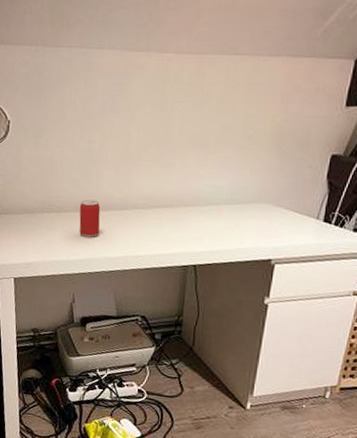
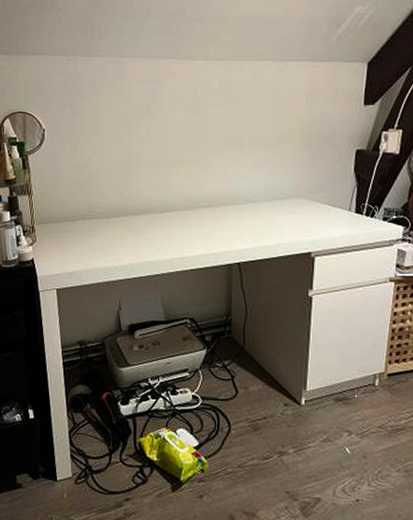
beer can: present [79,199,101,237] -> none [120,204,143,242]

